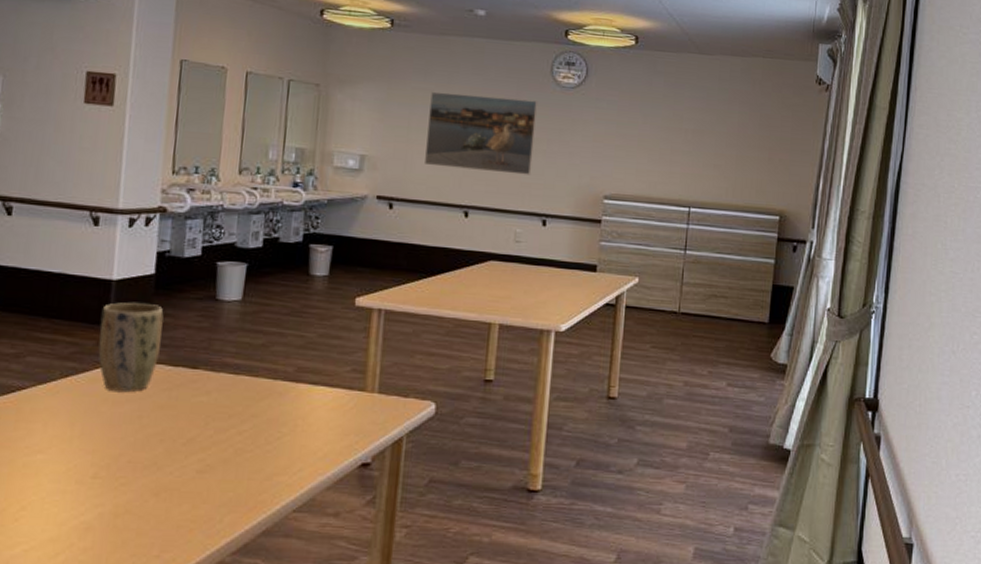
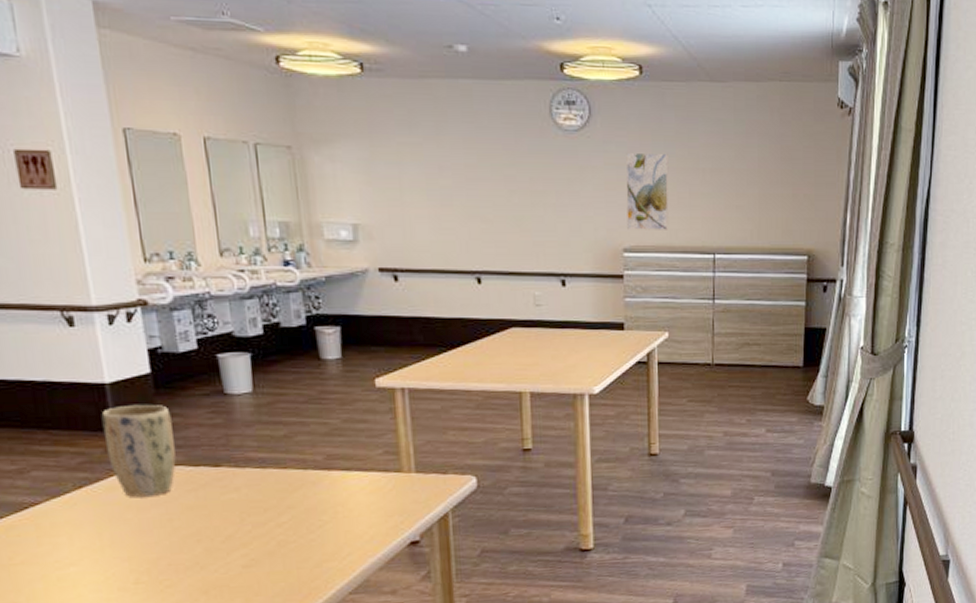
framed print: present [423,91,538,175] -> none [420,145,543,233]
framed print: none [610,109,655,182] -> present [626,152,669,230]

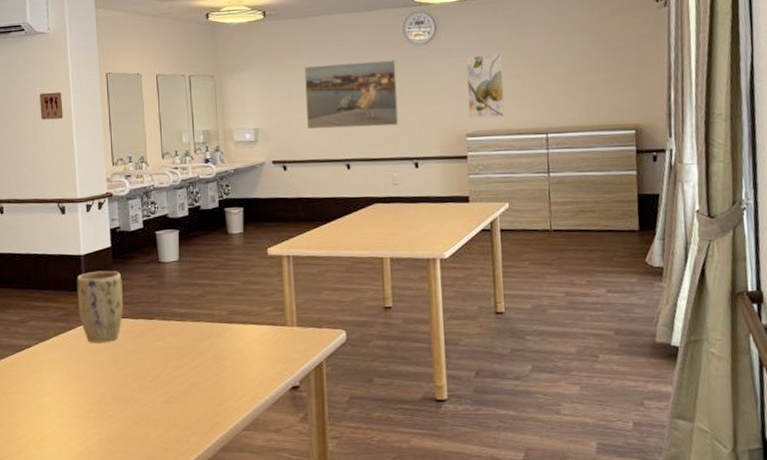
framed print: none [420,145,543,233] -> present [304,60,399,130]

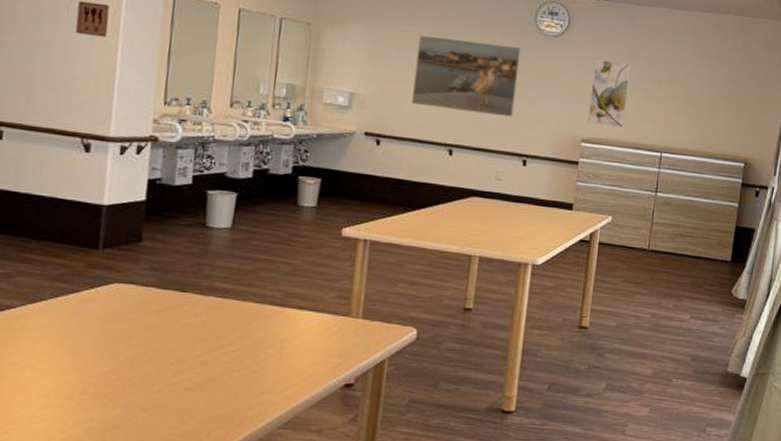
plant pot: present [76,270,123,342] -> none [88,226,154,313]

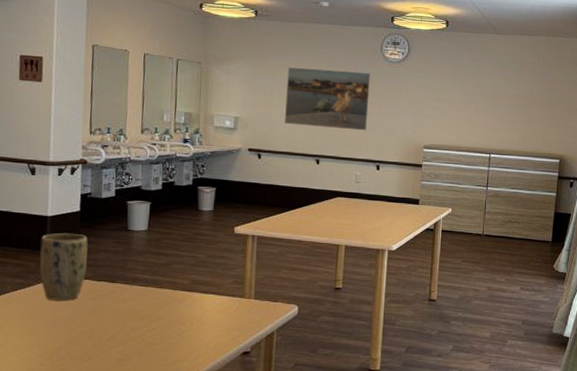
plant pot: none [88,226,154,313] -> present [39,232,88,301]
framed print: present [588,58,632,128] -> none [428,79,462,135]

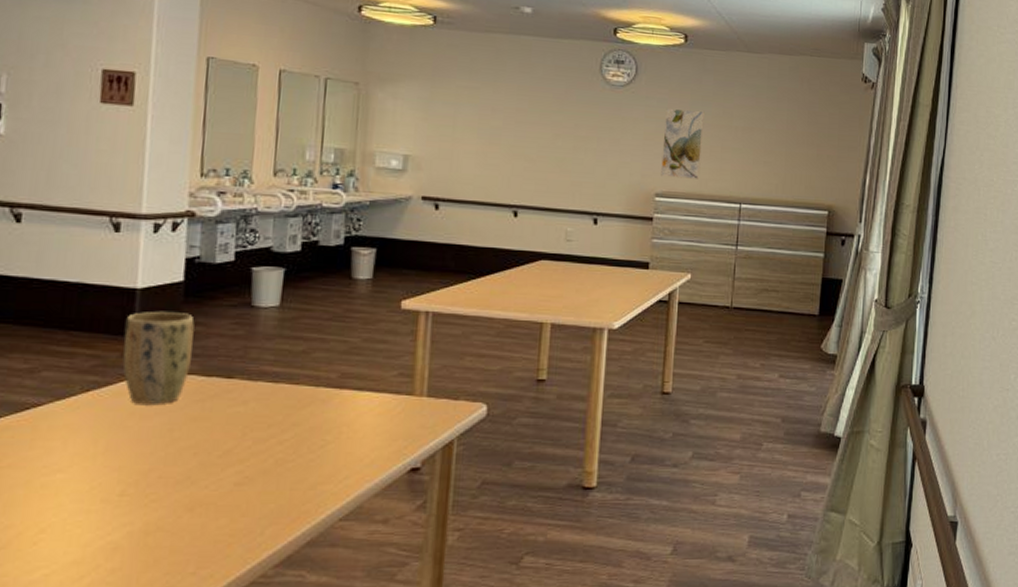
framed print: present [284,66,372,131] -> none [470,89,588,174]
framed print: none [428,79,462,135] -> present [661,108,705,179]

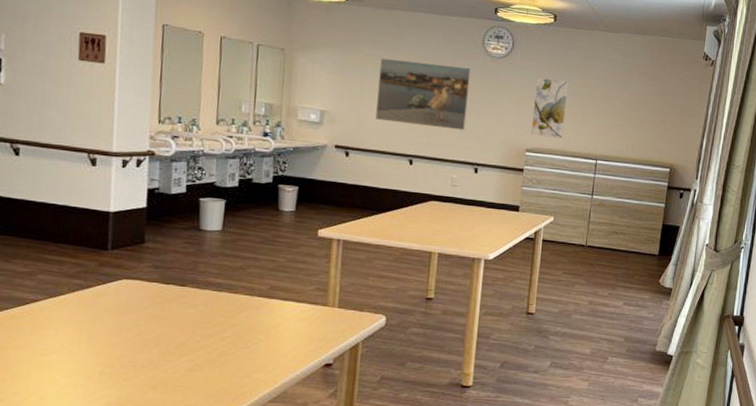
plant pot: present [122,311,195,404] -> none [100,230,155,305]
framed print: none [470,89,588,174] -> present [374,57,472,131]

